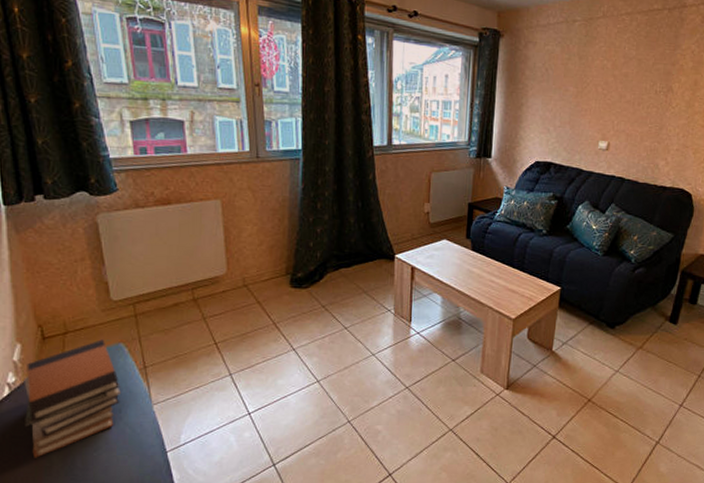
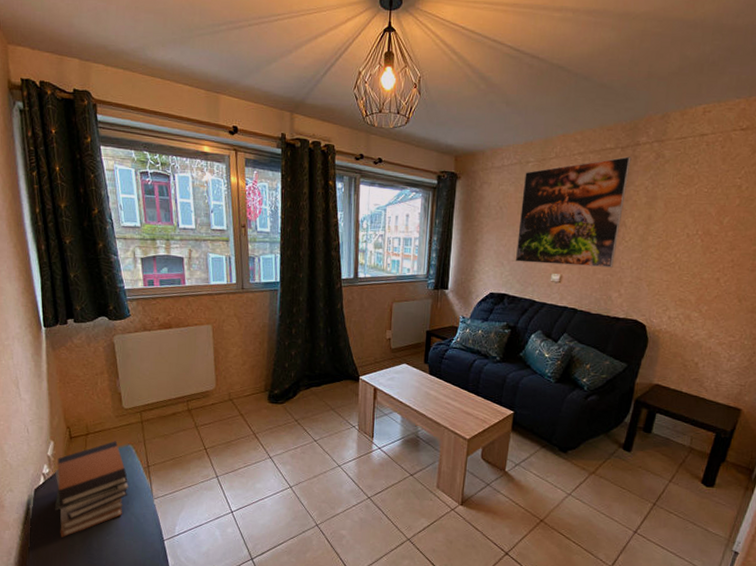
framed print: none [561,18,678,135] -> present [515,156,632,268]

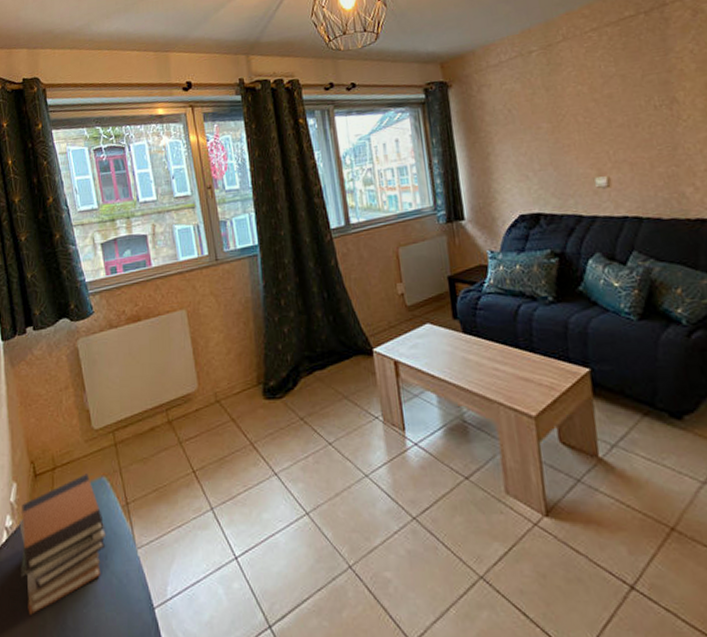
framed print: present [515,156,632,268] -> none [530,20,676,171]

